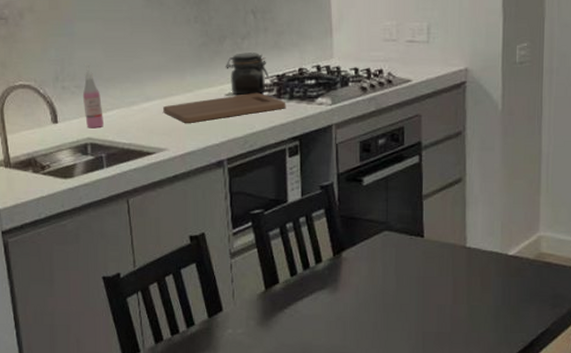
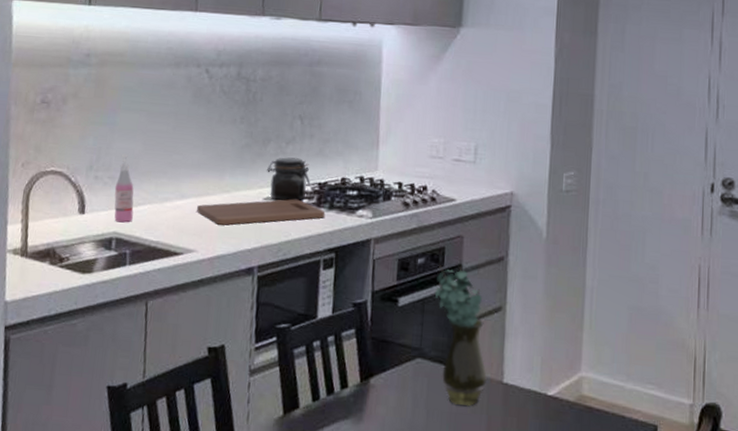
vase: none [397,143,451,271] -> present [434,265,487,407]

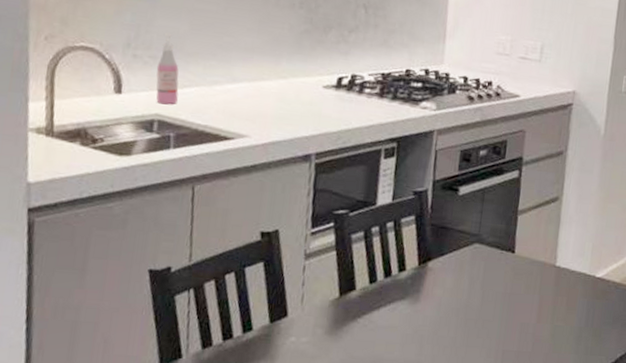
cutting board: present [197,199,326,225] -> none [250,88,389,112]
jar: present [266,157,310,201] -> none [326,46,373,90]
vase: present [434,265,487,407] -> none [495,157,541,288]

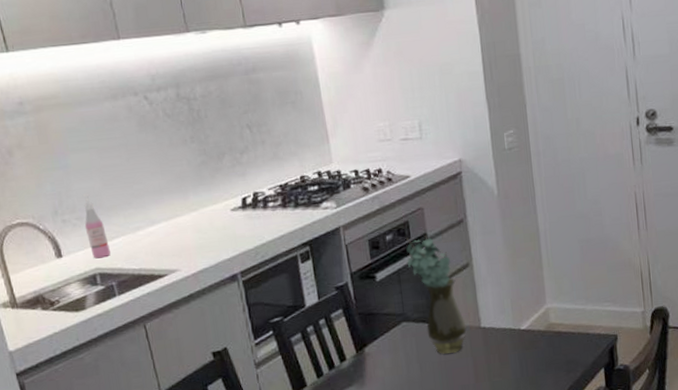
vase: none [495,157,541,288] -> present [406,234,467,354]

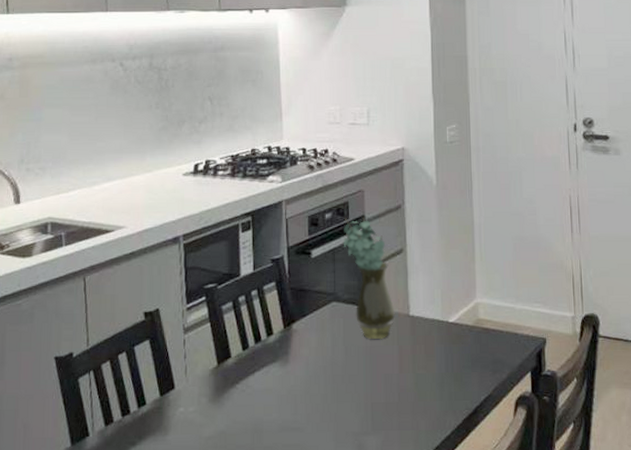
soap dispenser: present [82,193,111,259] -> none [45,146,65,208]

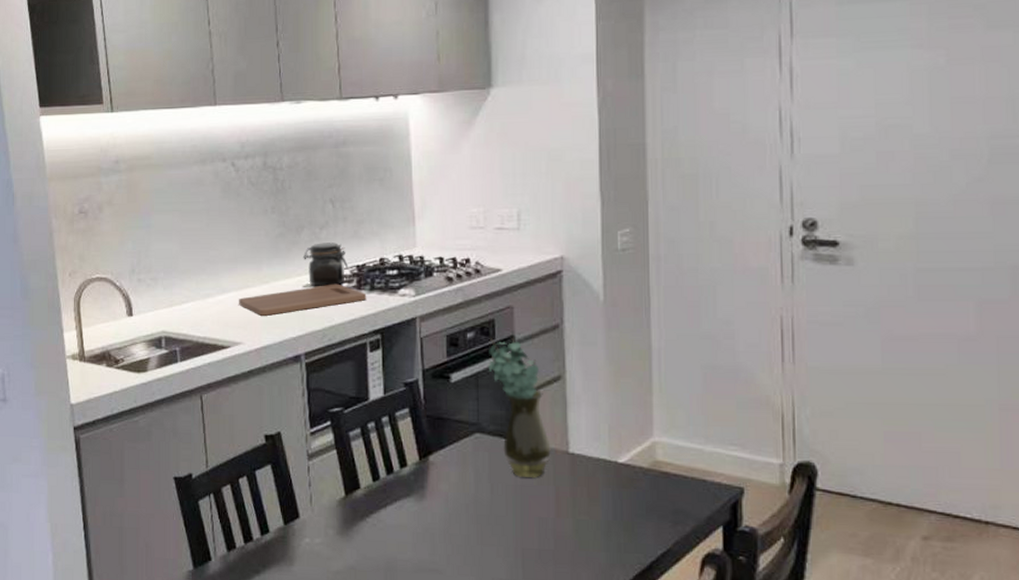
cutting board: none [123,172,240,201] -> present [239,283,367,316]
jar: none [183,135,223,174] -> present [302,242,348,286]

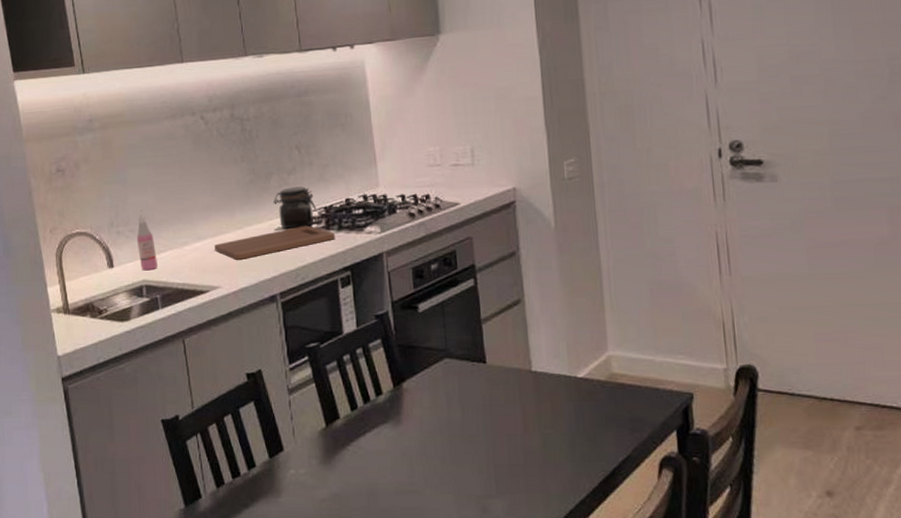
soap dispenser: none [158,255,178,321] -> present [136,207,158,271]
vase: present [488,337,551,479] -> none [452,266,516,398]

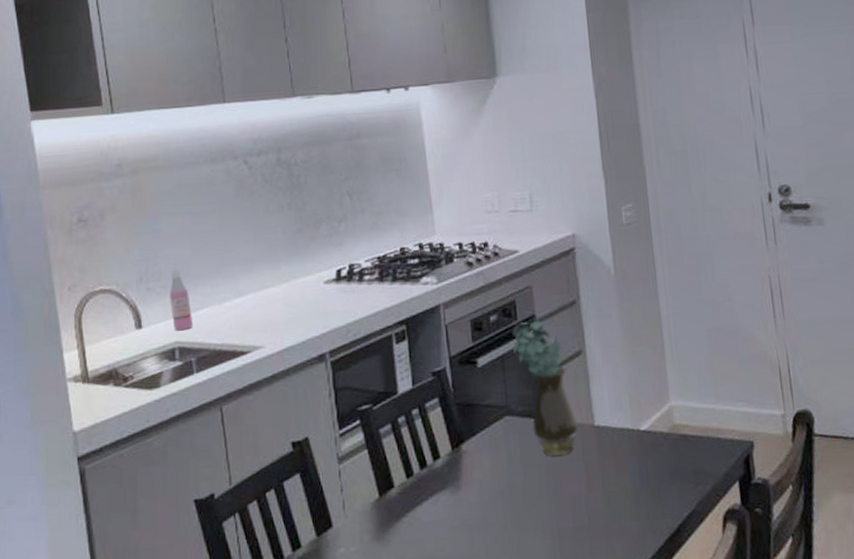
cutting board: present [215,225,336,260] -> none [258,277,390,316]
jar: present [273,186,316,228] -> none [322,235,369,281]
vase: none [452,266,516,398] -> present [512,316,578,456]

